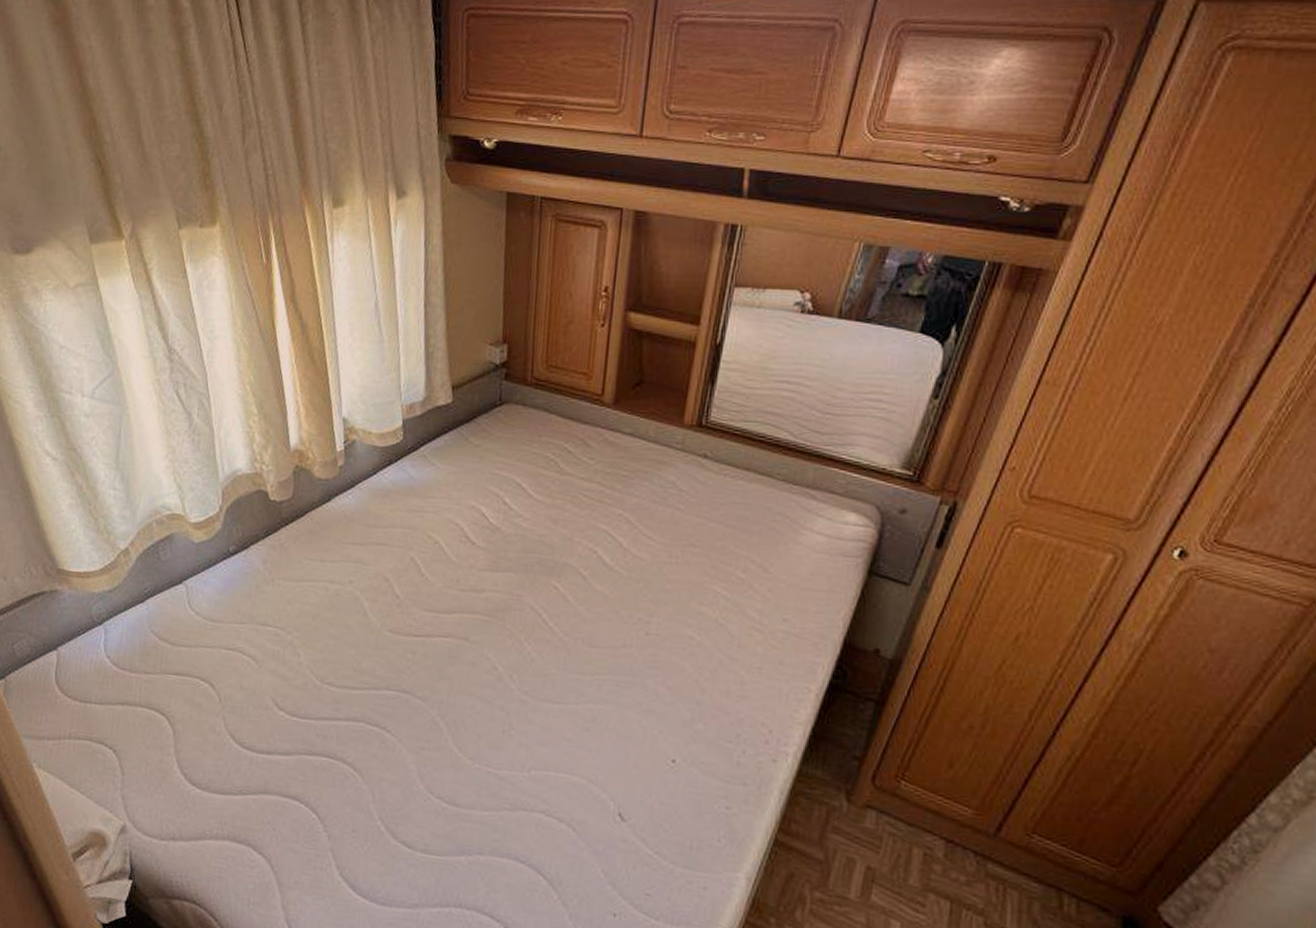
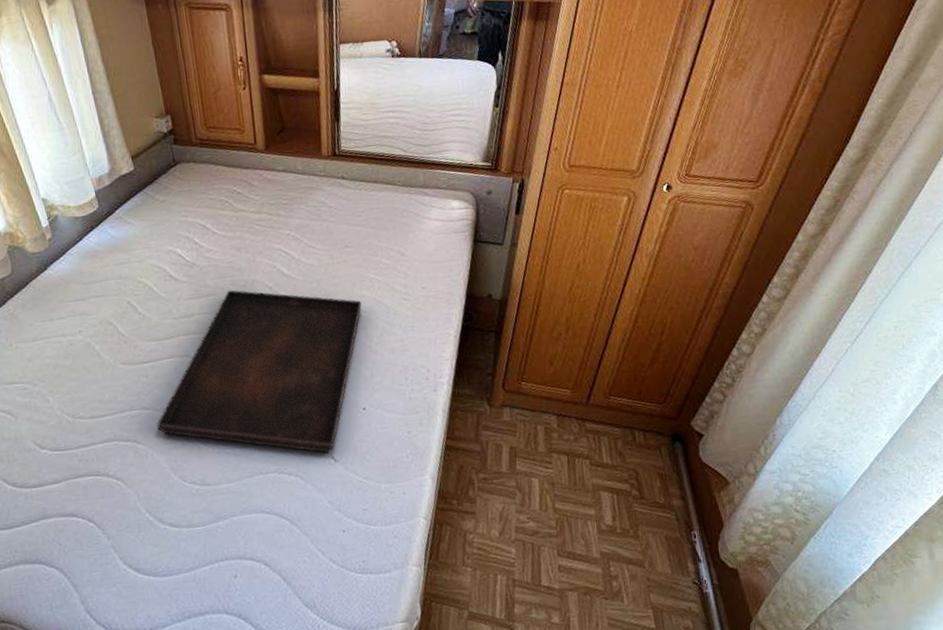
serving tray: none [413,569,699,807] -> present [157,290,362,454]

